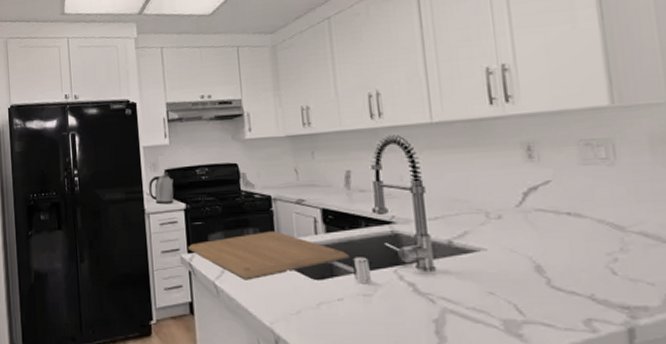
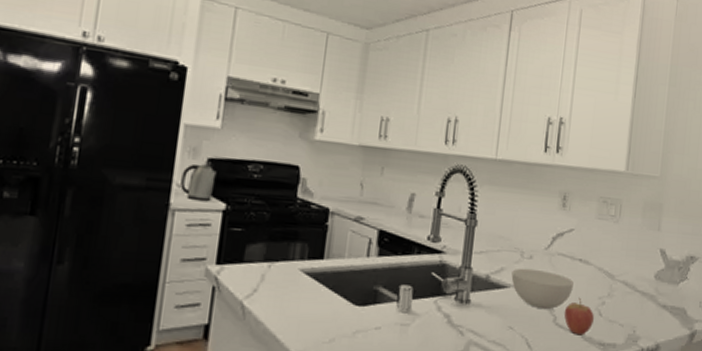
chopping board: present [188,231,349,280] -> none [218,248,396,302]
bowl: none [478,229,566,272] -> present [511,268,574,310]
fruit: none [559,255,607,298] -> present [564,297,595,336]

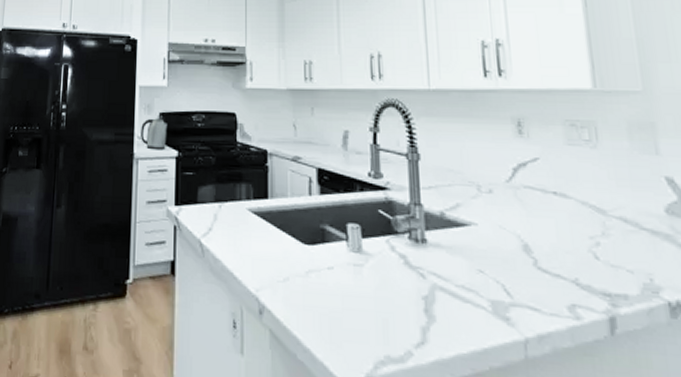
bowl: present [511,268,574,310] -> none [470,203,552,251]
fruit: present [564,297,595,336] -> none [545,236,590,283]

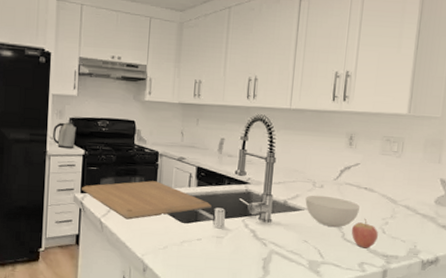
chopping board: none [176,188,342,240] -> present [82,181,212,220]
bowl: none [470,203,552,251] -> present [305,195,360,228]
fruit: none [545,236,590,283] -> present [351,218,379,249]

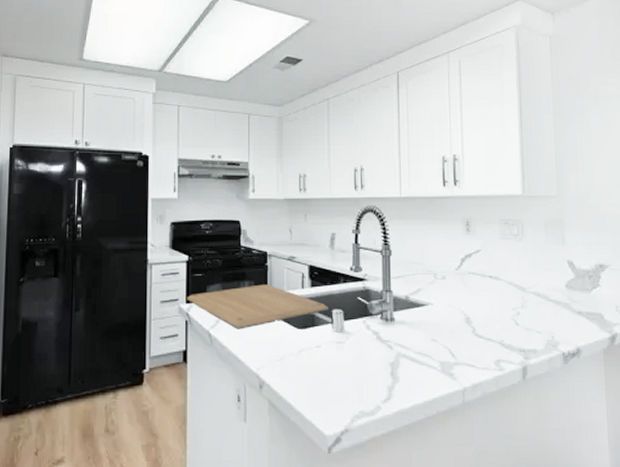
kettle: present [53,122,77,149] -> none [154,227,179,256]
bowl: present [305,195,360,228] -> none [428,287,487,323]
fruit: present [351,218,379,249] -> none [481,309,512,344]

